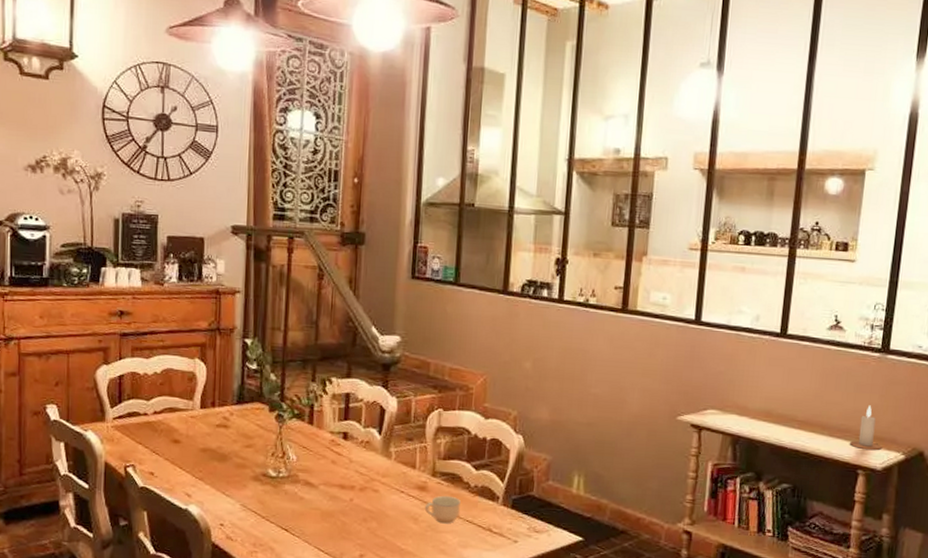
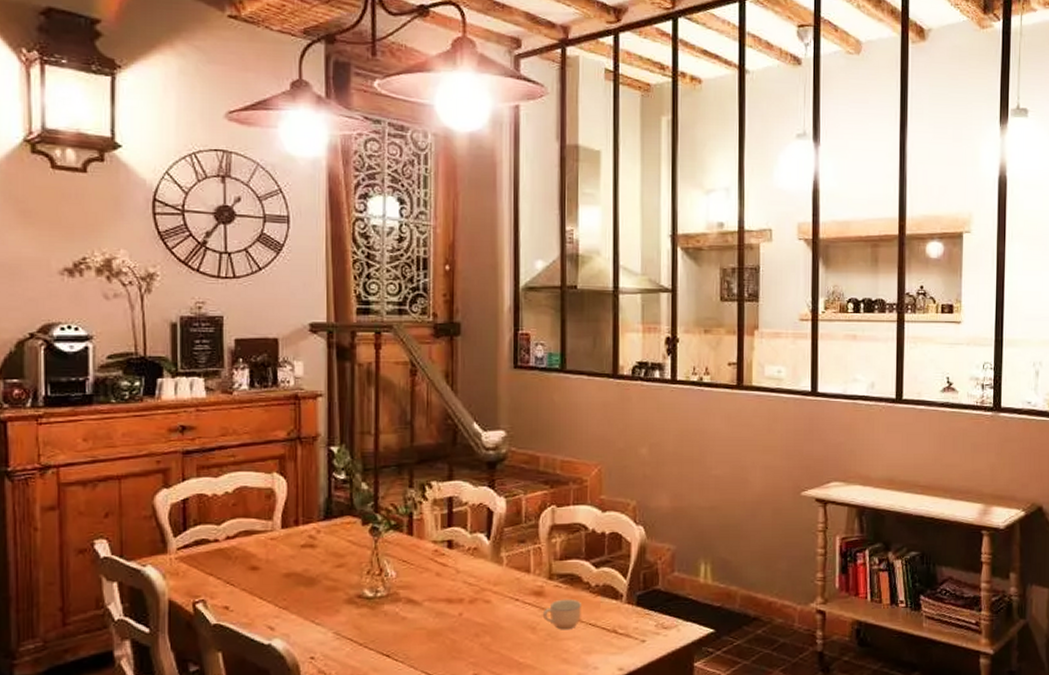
candle: present [849,405,883,450] -> none [971,464,1003,509]

